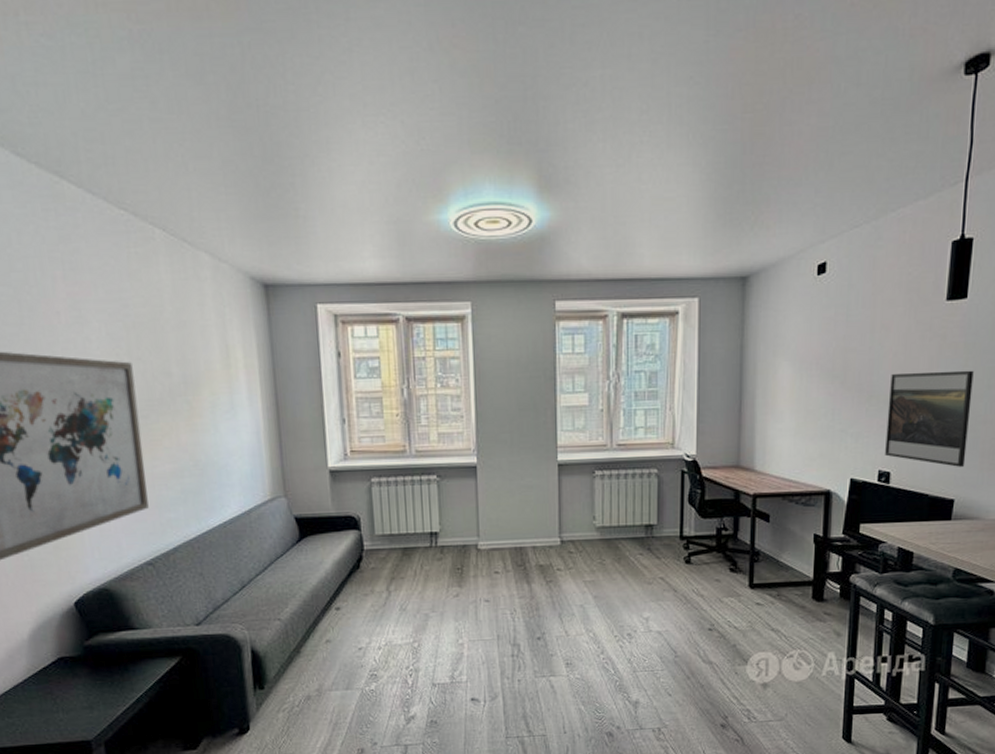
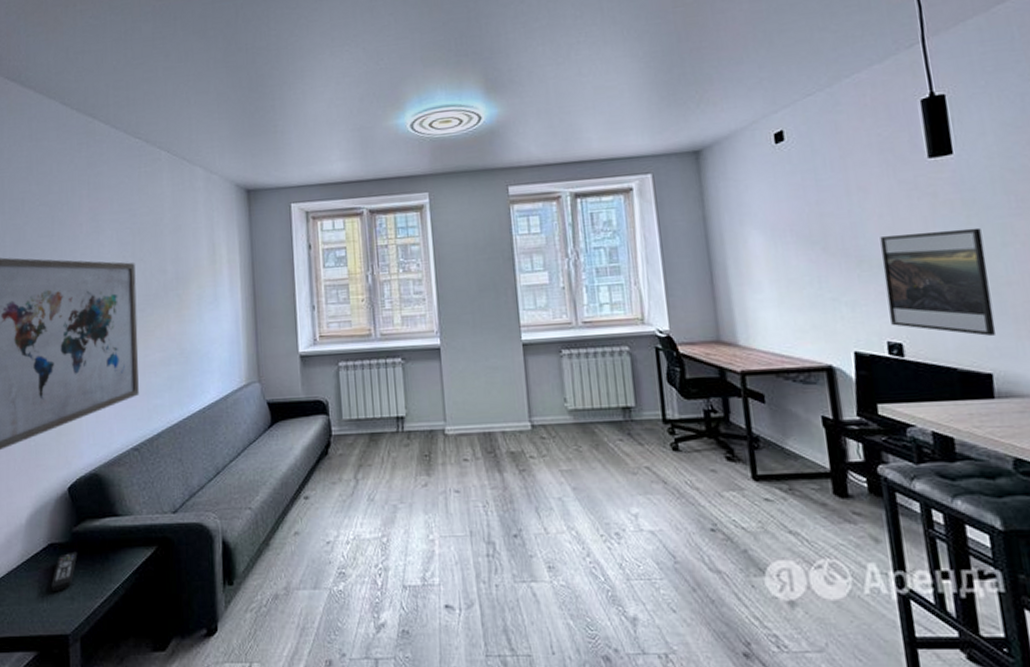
remote control: none [65,664,93,702] -> present [50,551,78,592]

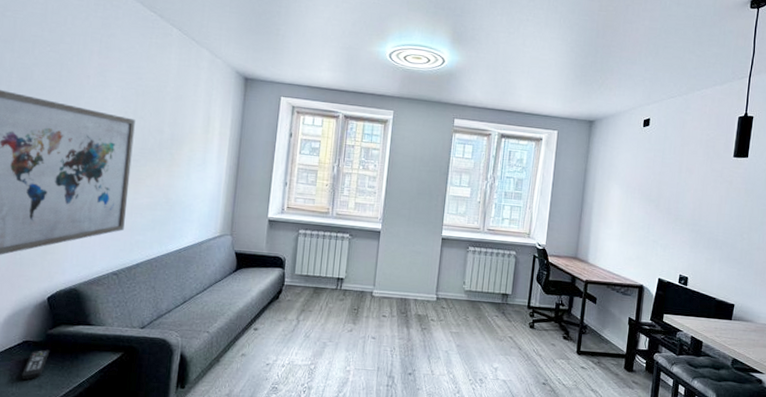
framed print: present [880,227,997,336] -> none [685,205,751,280]

